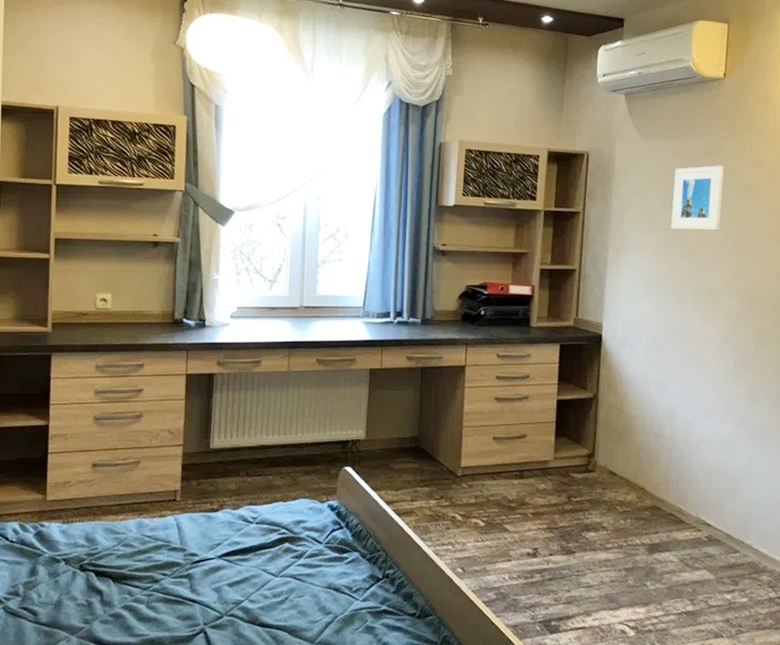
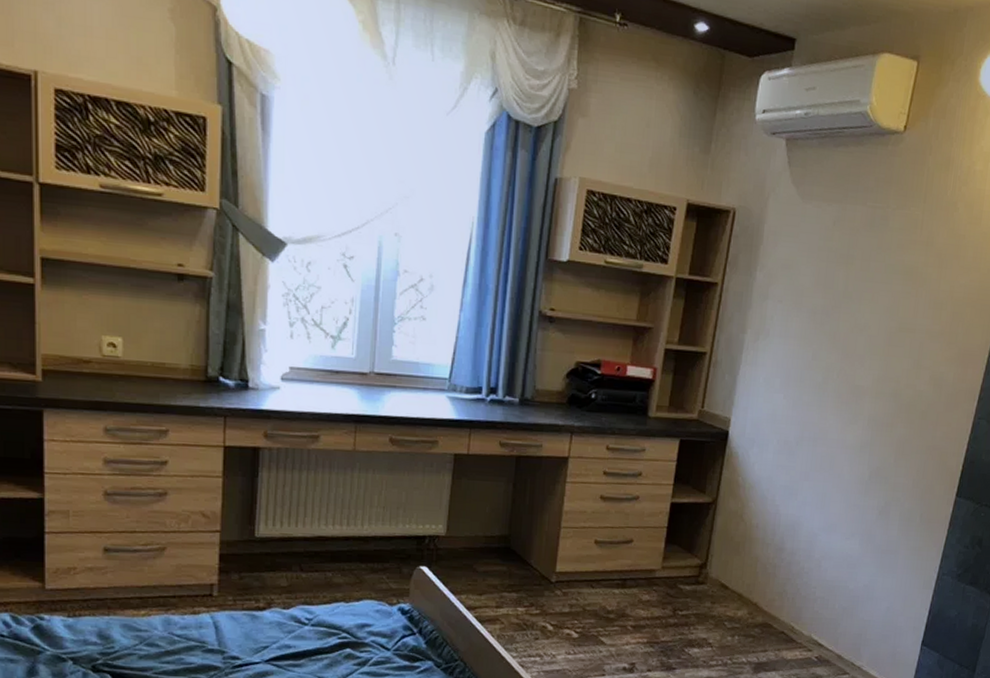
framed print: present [671,165,725,230] -> none [820,239,890,320]

